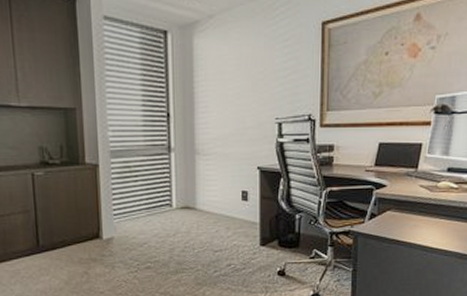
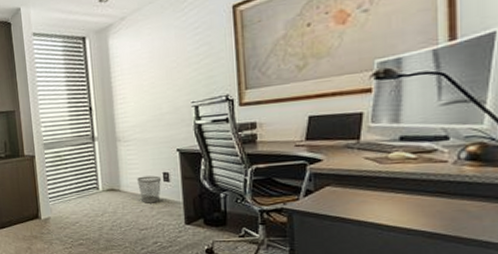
wastebasket: none [215,194,240,223] -> present [137,175,162,204]

